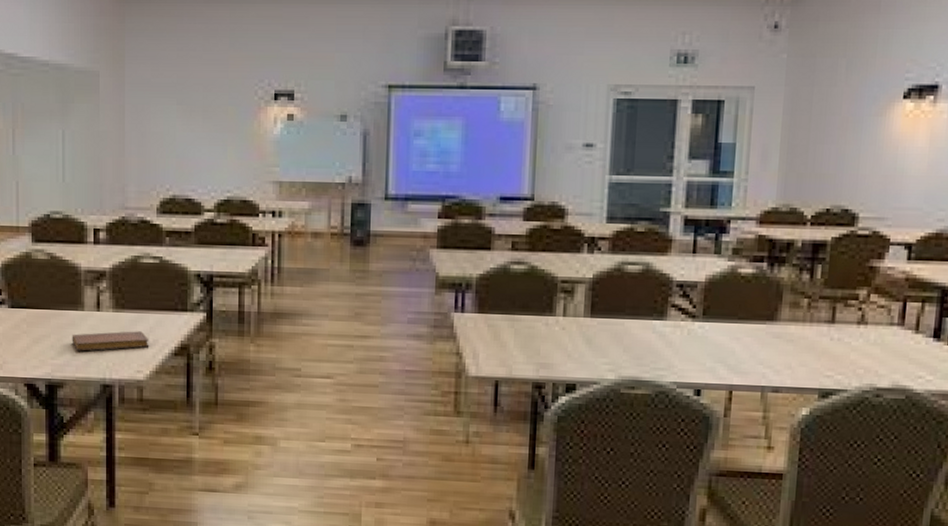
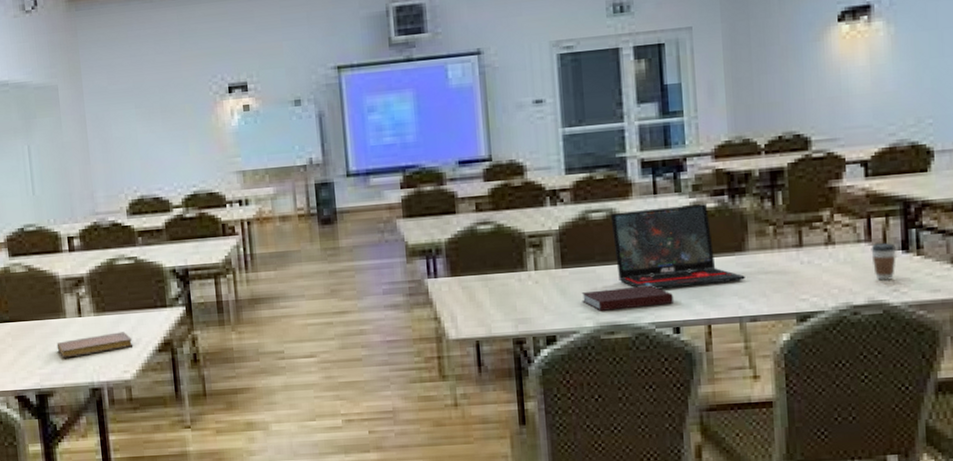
notebook: none [606,343,698,366] -> present [581,285,673,311]
laptop: none [646,267,773,351] -> present [610,204,745,290]
coffee cup: none [902,327,928,366] -> present [871,242,896,281]

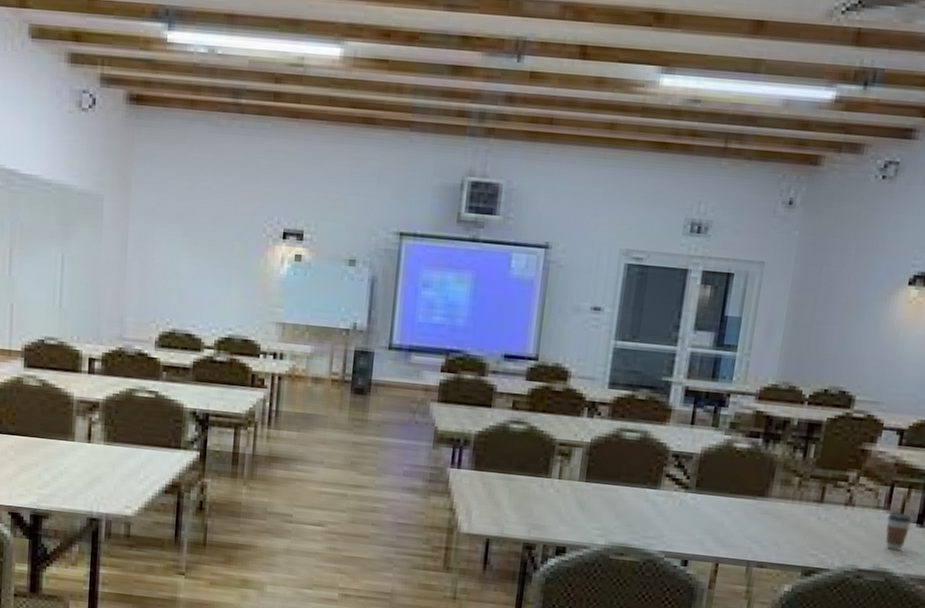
notebook: present [56,332,133,358] -> none [60,464,140,484]
notebook: present [581,285,673,311] -> none [598,509,688,536]
laptop: present [610,204,745,290] -> none [639,435,762,526]

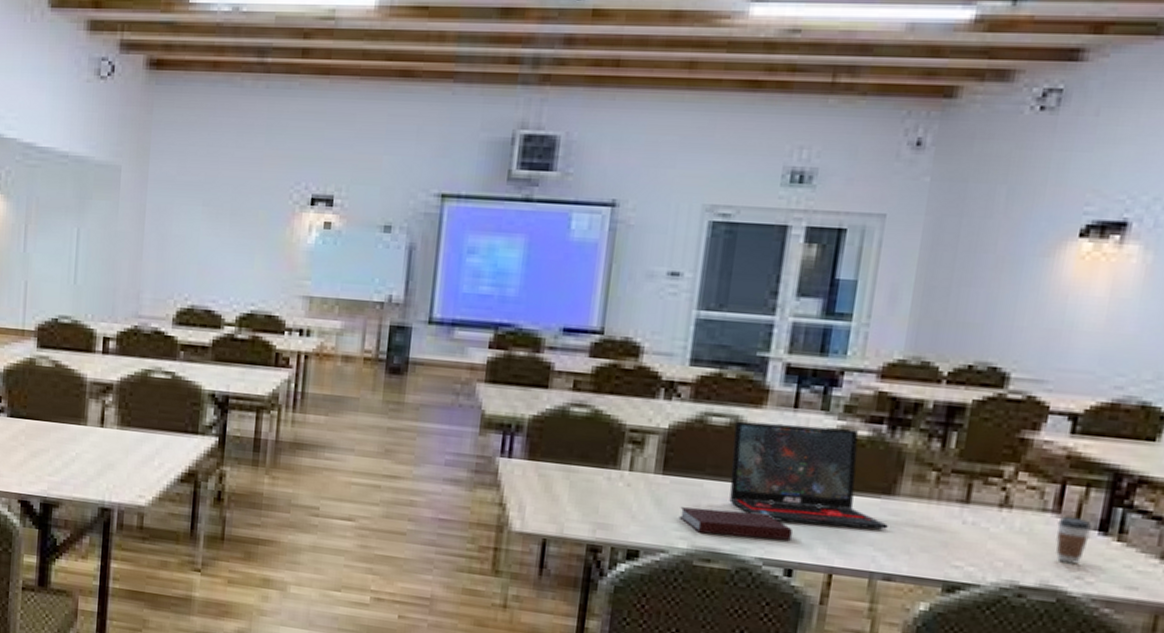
notebook: none [598,509,688,536] -> present [679,507,793,540]
laptop: none [639,435,762,526] -> present [729,421,888,530]

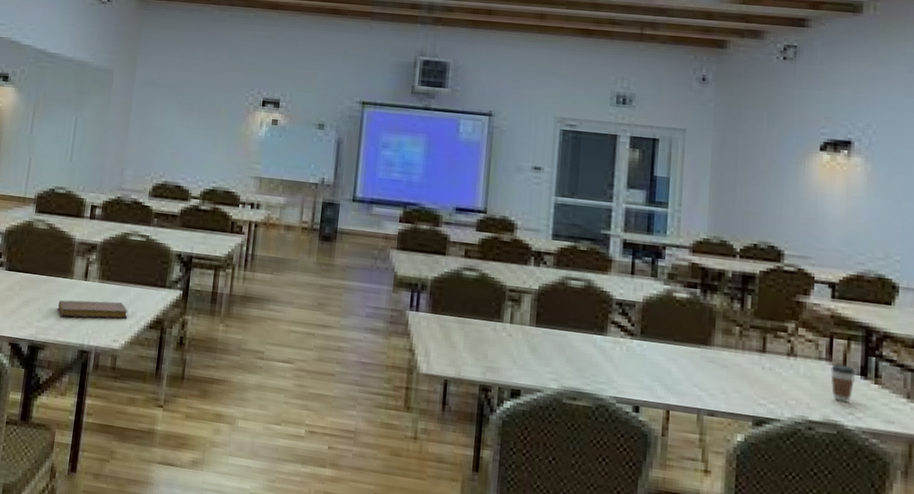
notebook: none [71,450,155,471] -> present [58,300,128,319]
notebook: present [679,507,793,540] -> none [550,354,637,382]
laptop: present [729,421,888,530] -> none [587,284,708,374]

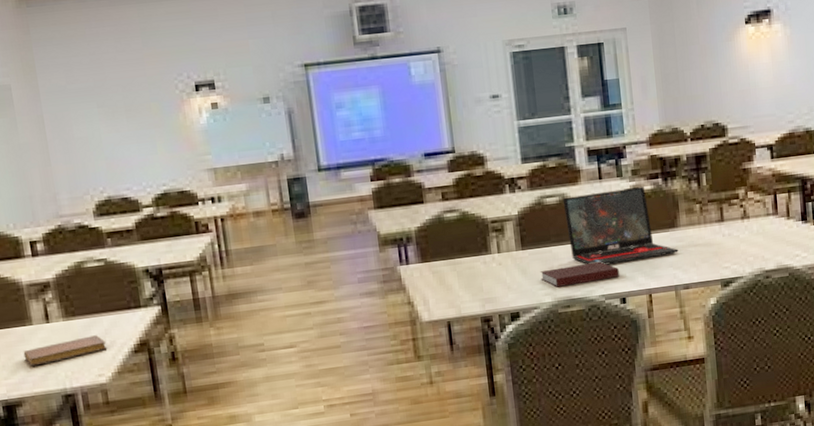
notebook: none [550,354,637,382] -> present [540,261,619,288]
laptop: none [587,284,708,374] -> present [562,187,678,265]
coffee cup: present [830,363,855,403] -> none [777,214,798,248]

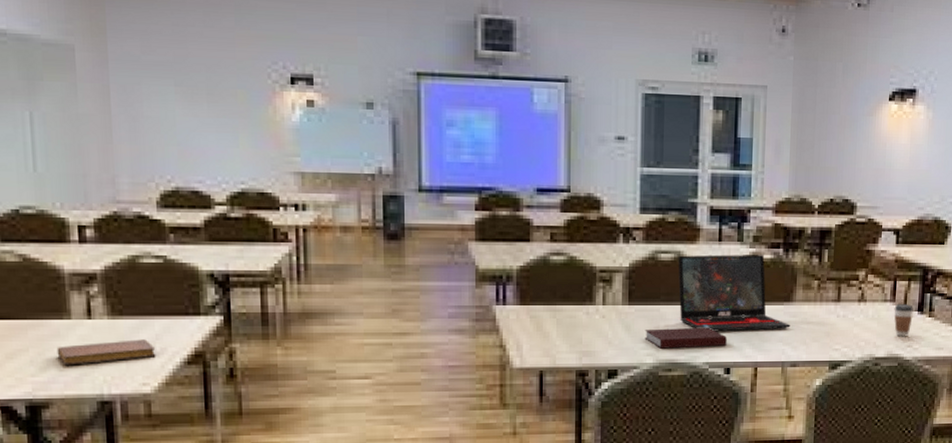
coffee cup: none [777,214,798,248] -> present [894,303,913,337]

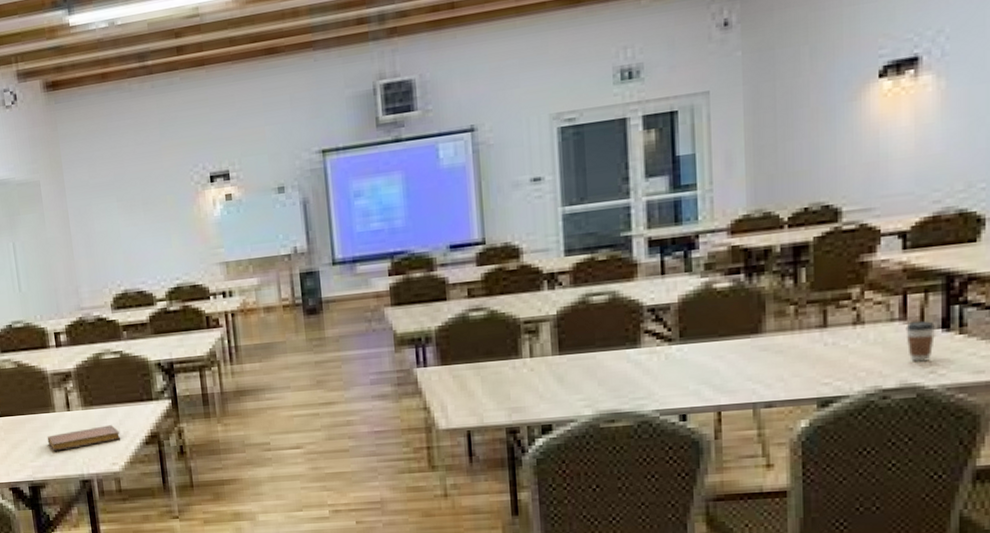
notebook: present [644,327,727,349] -> none [580,371,680,399]
laptop: present [678,254,790,332] -> none [613,284,761,376]

